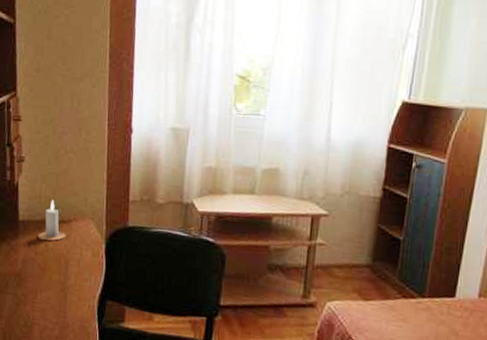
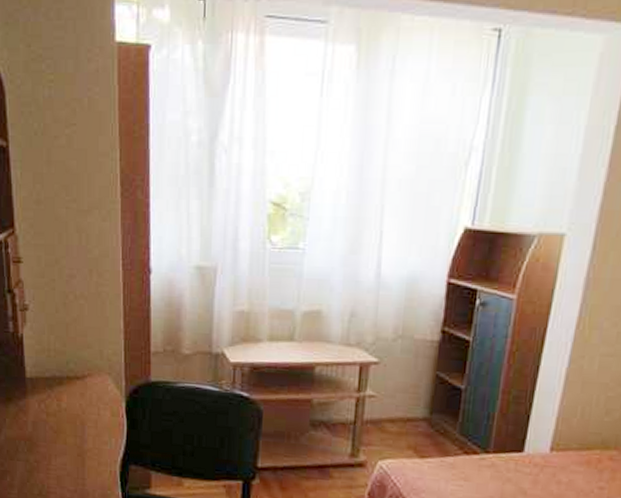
candle: present [38,199,66,241] -> none [48,353,81,401]

